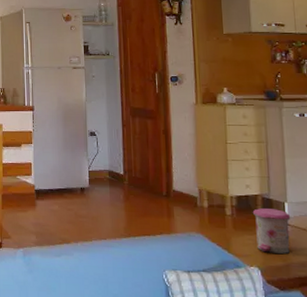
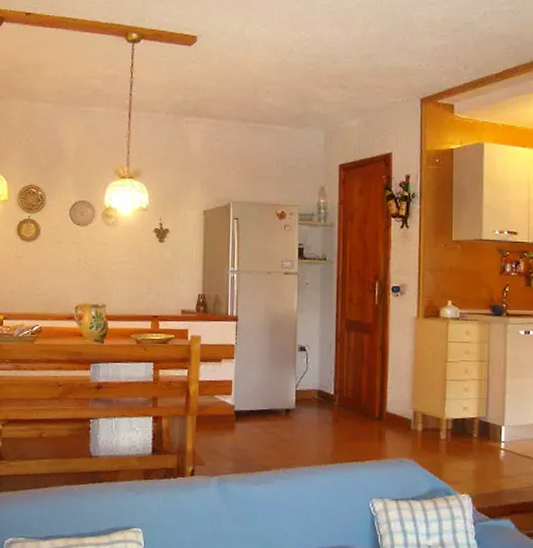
trash can: present [252,208,291,255] -> none [468,432,507,481]

